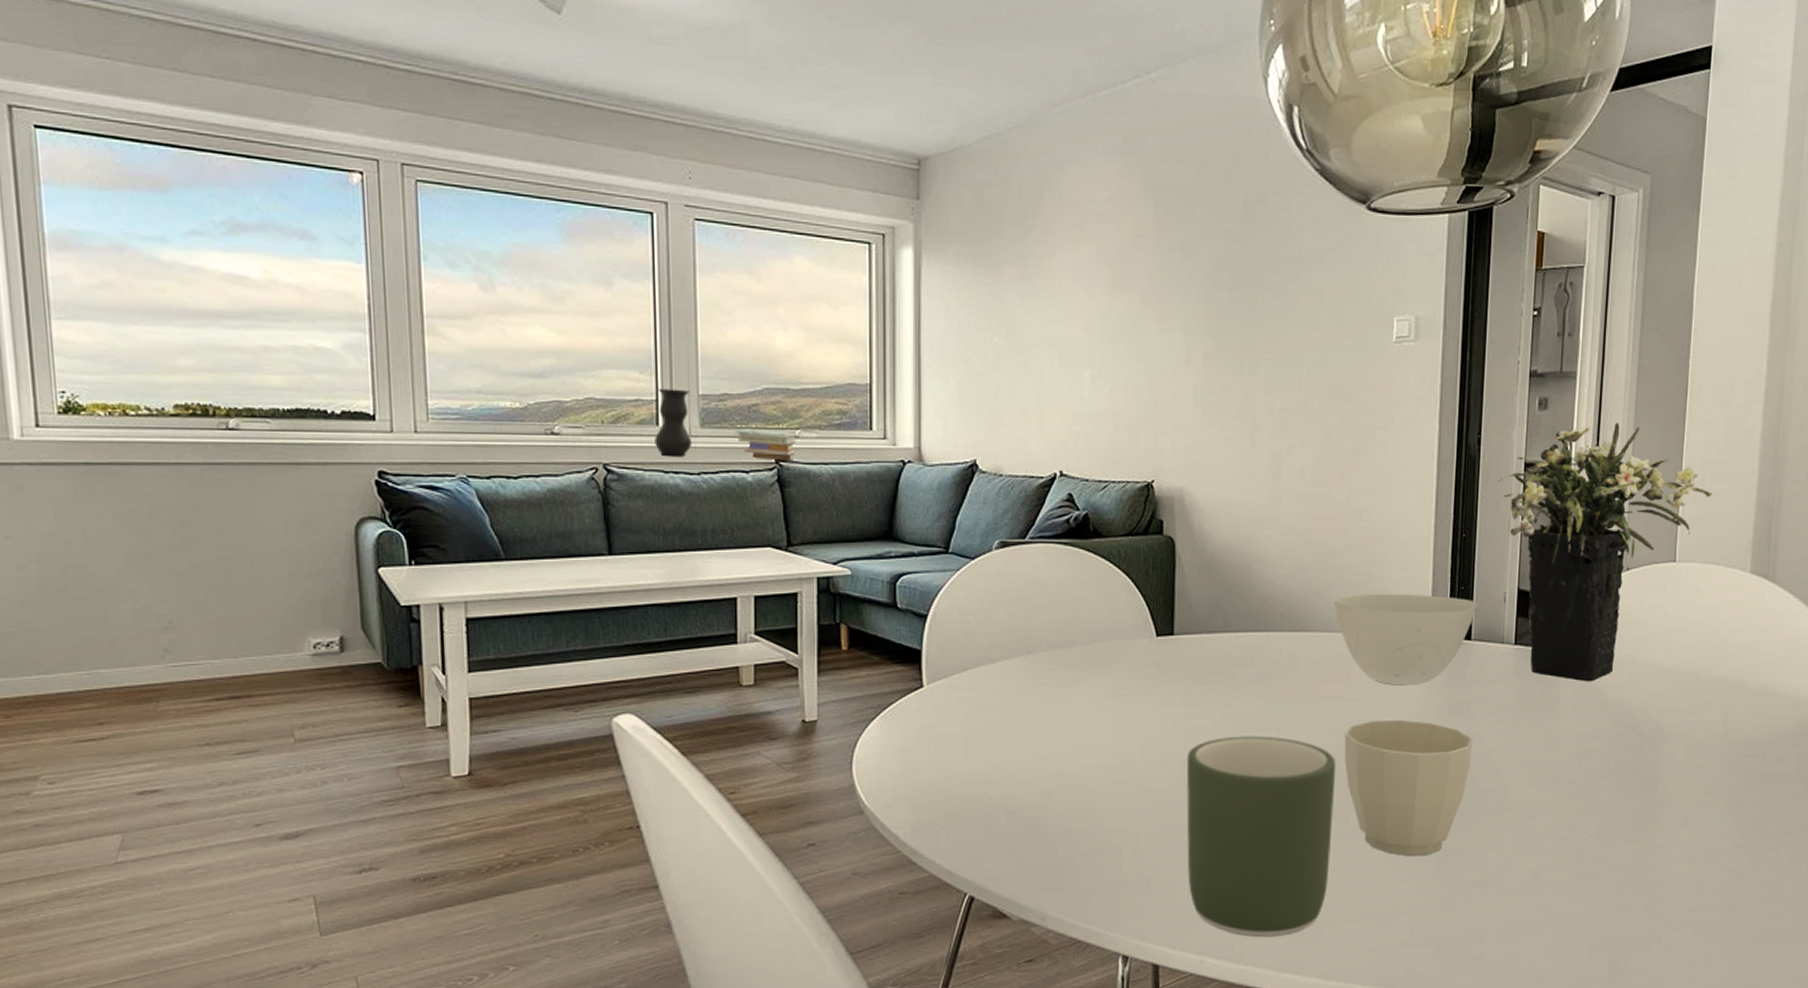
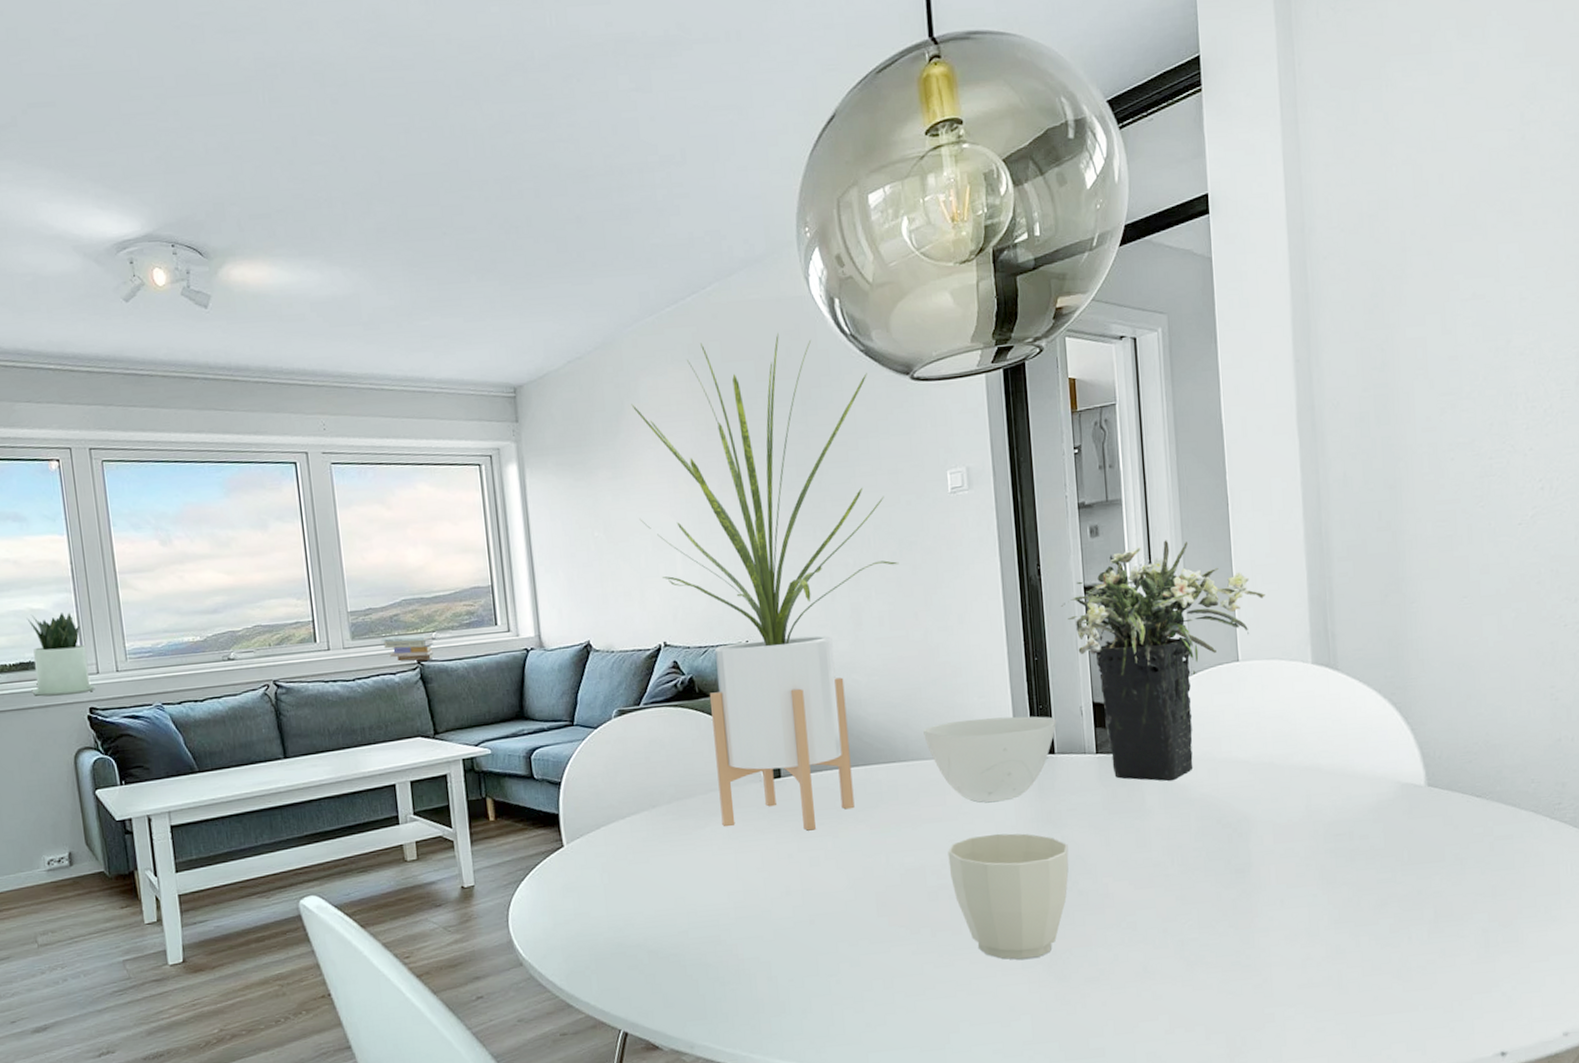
planter: none [308,353,387,454] -> present [26,612,95,697]
vase: present [654,388,693,457] -> none [313,609,346,669]
house plant: none [1047,136,1330,696] -> present [631,332,899,831]
mug: present [1186,736,1336,936] -> none [805,860,949,1047]

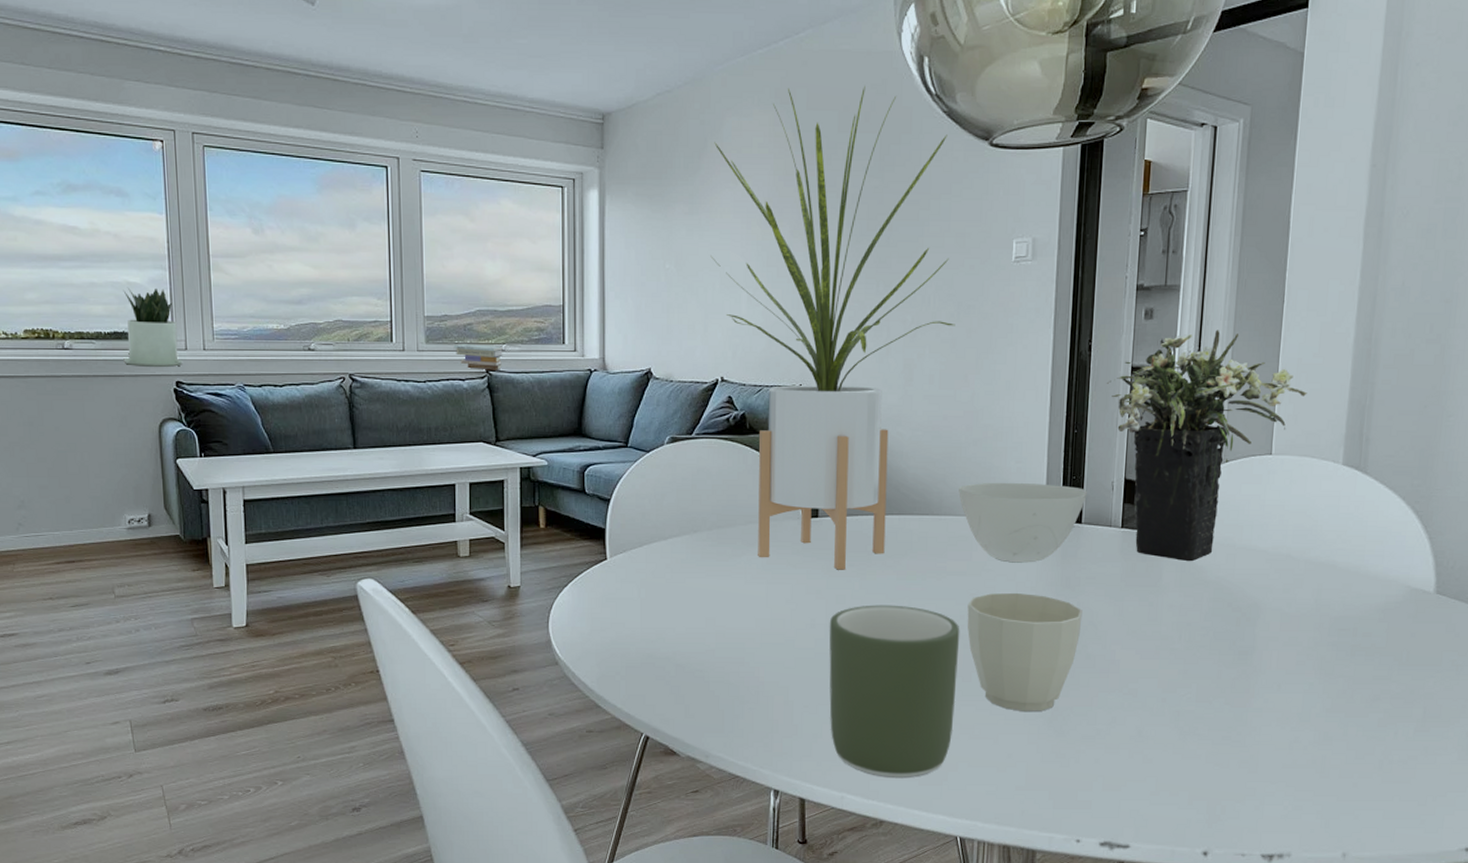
mug: none [805,860,949,1047] -> present [829,605,960,777]

